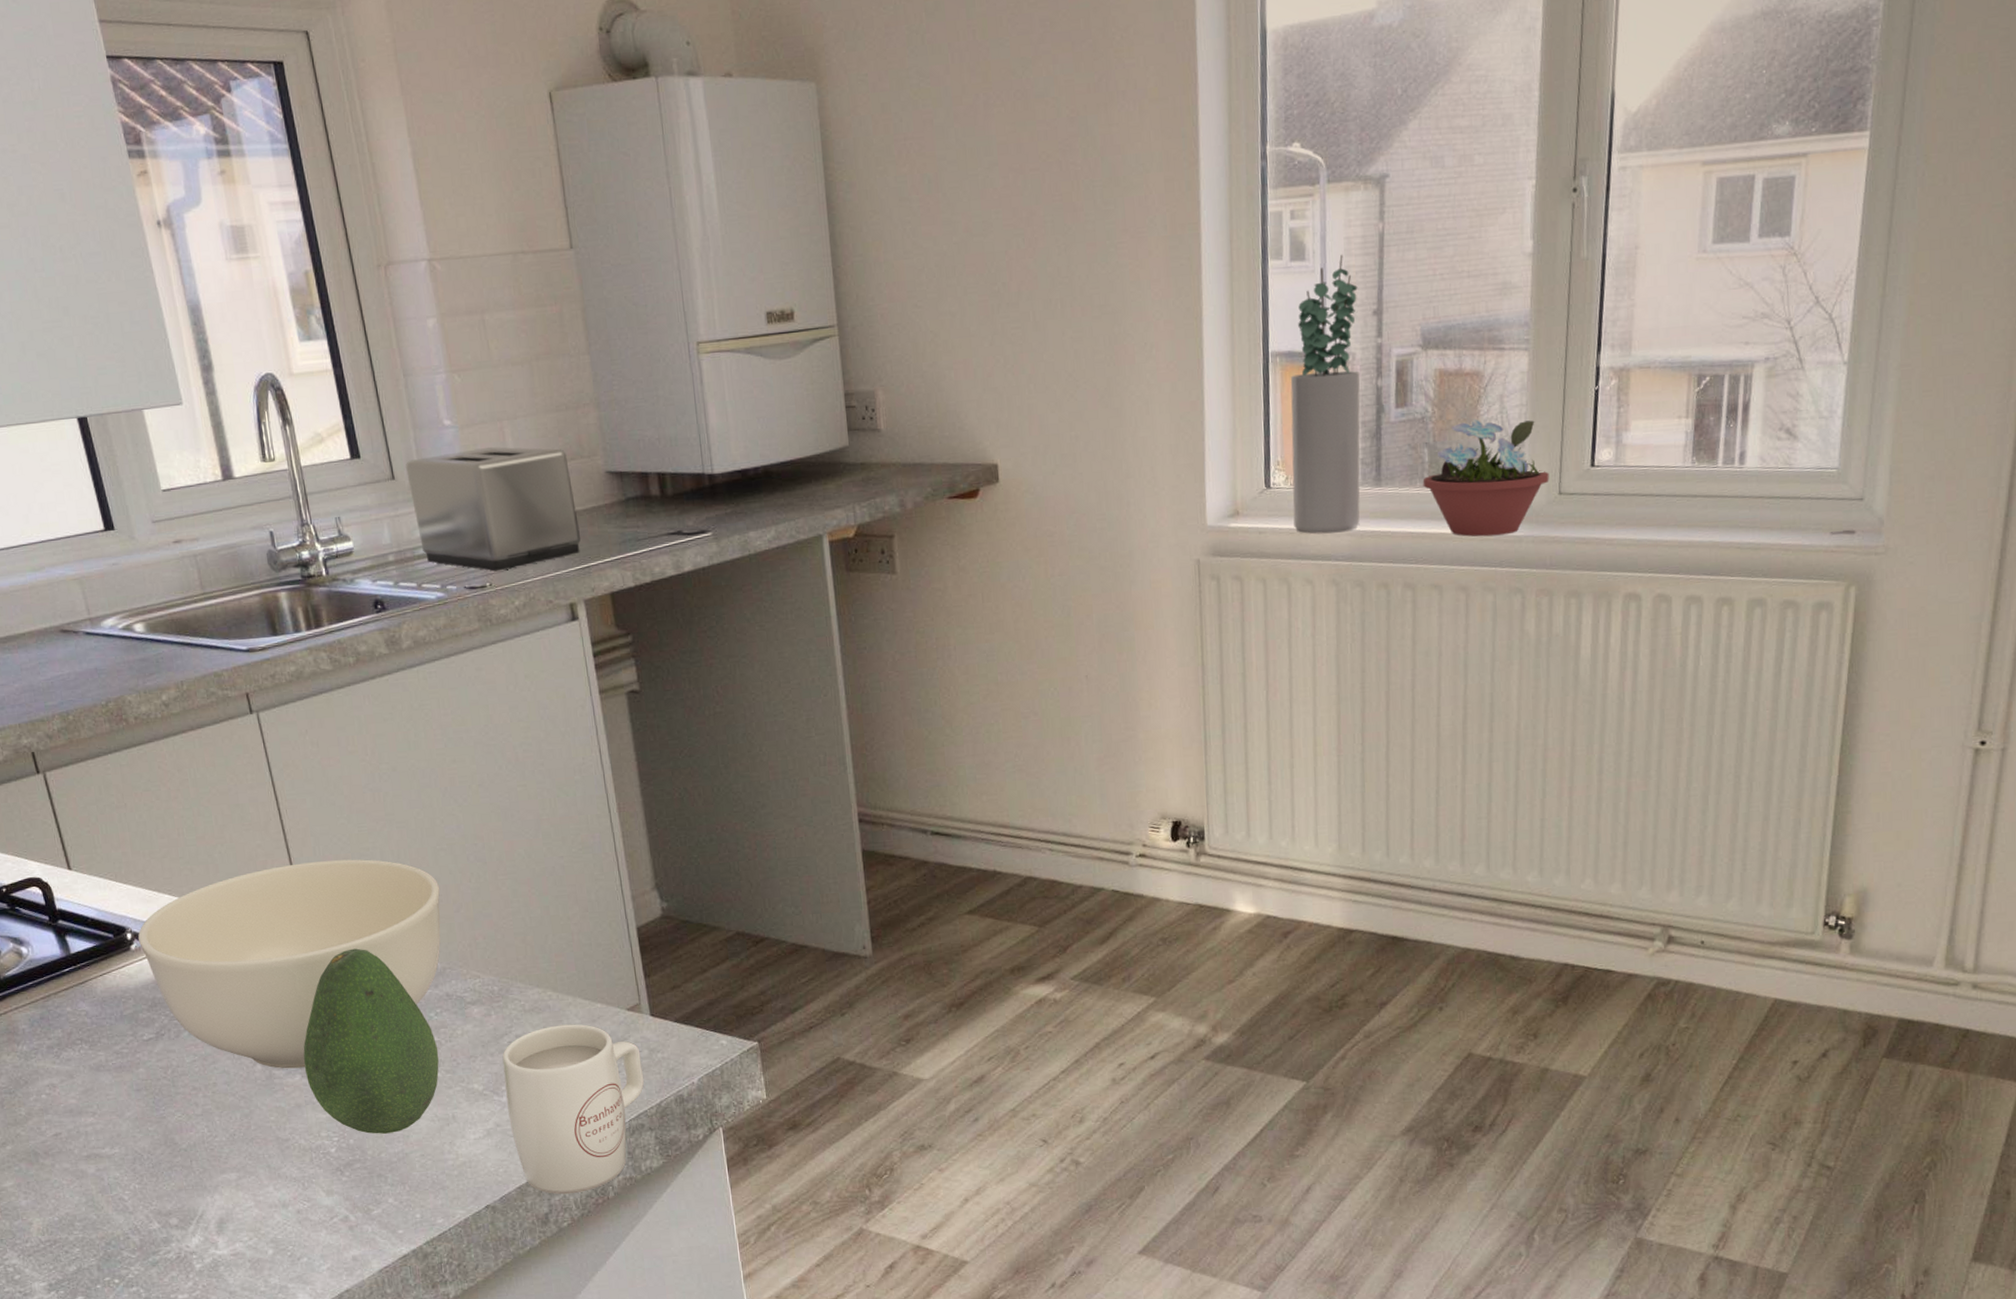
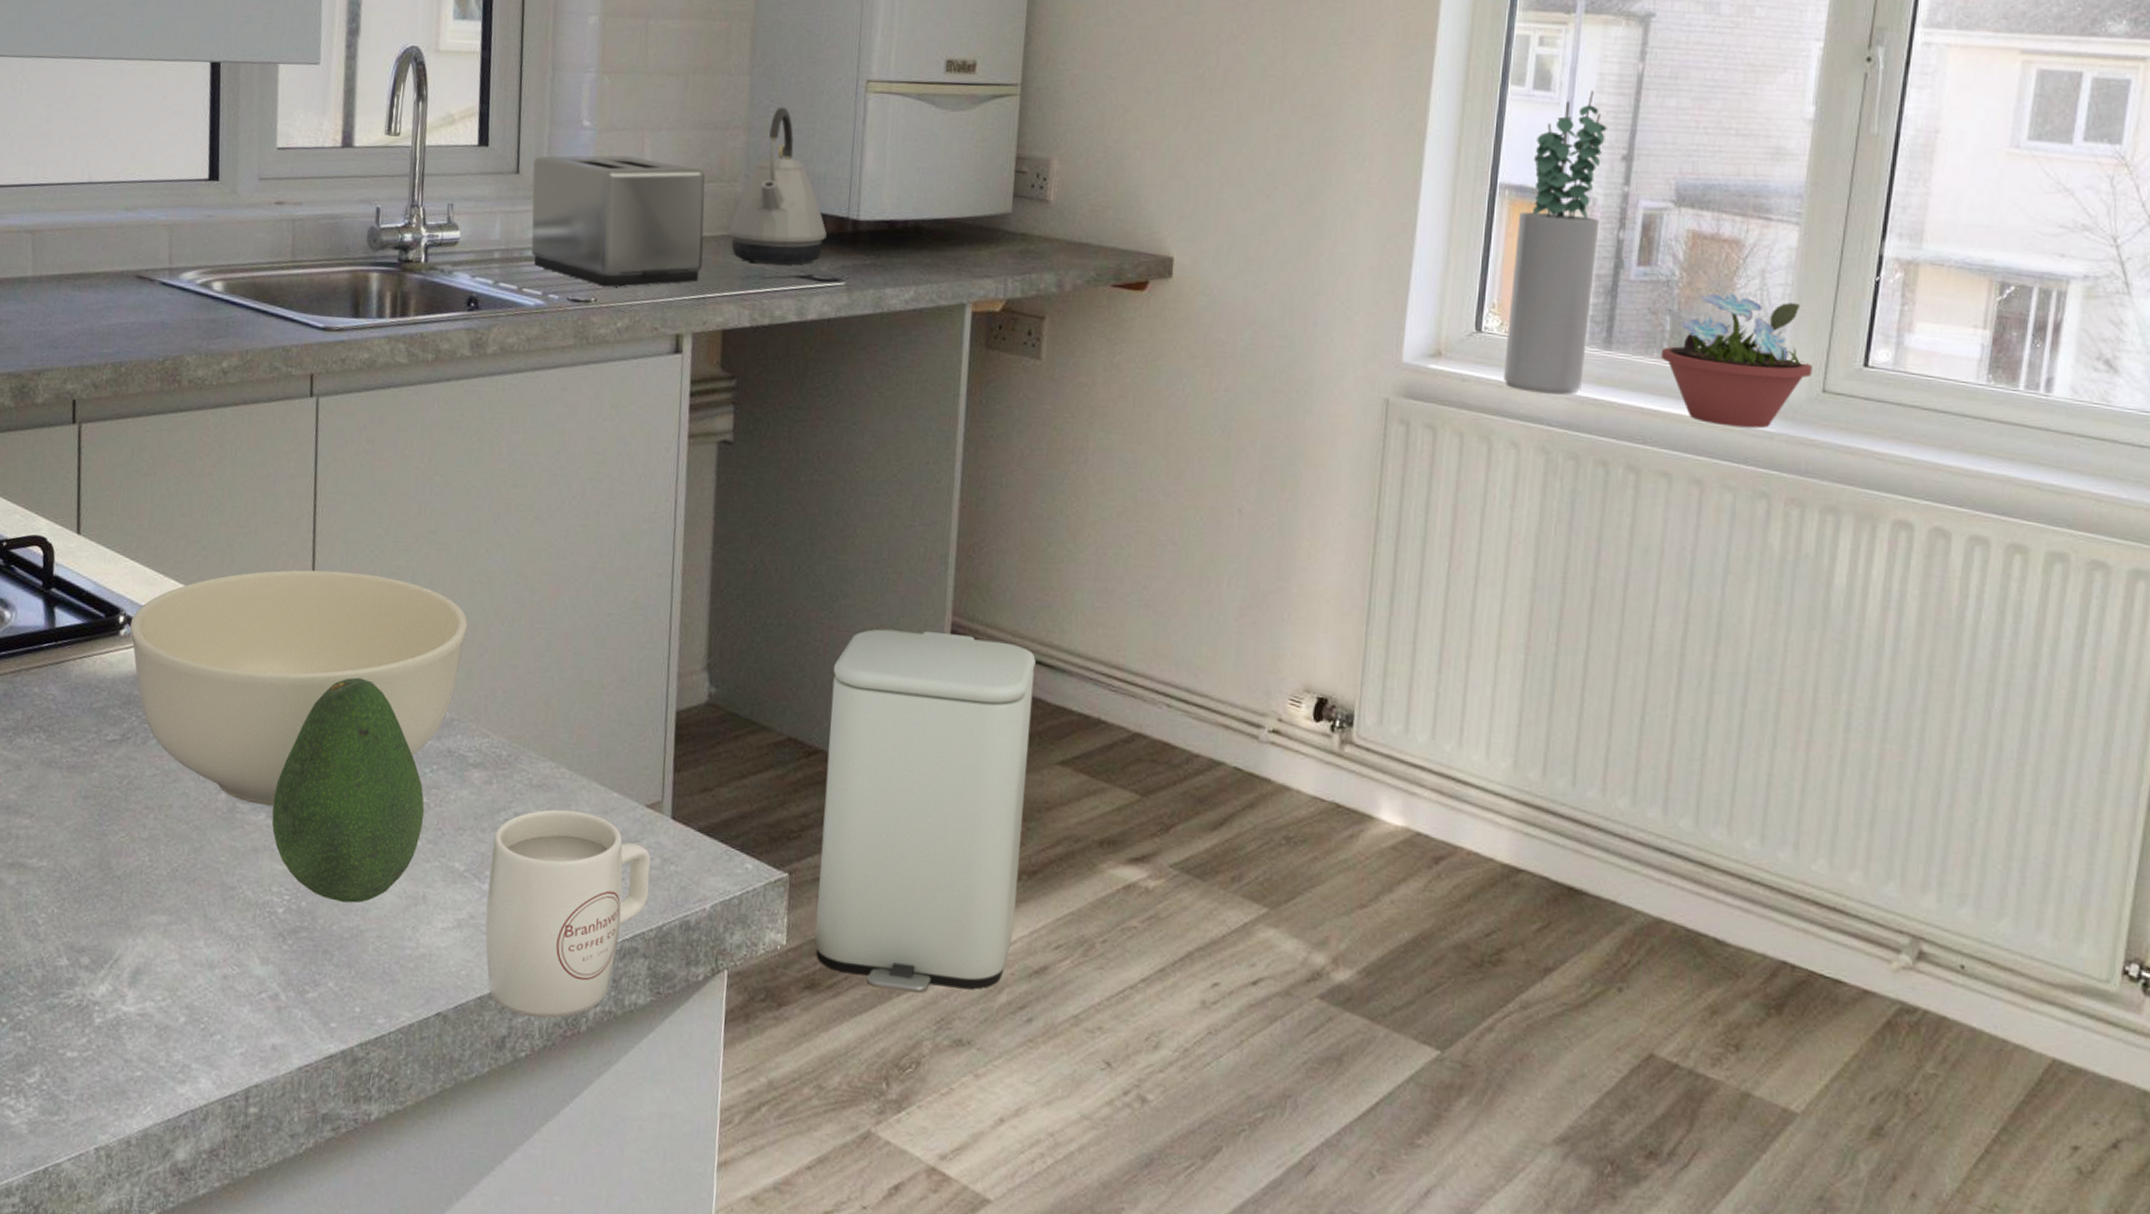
kettle: none [597,379,687,528] -> present [728,107,827,266]
pedal bin: none [763,821,952,1118] -> present [814,629,1036,993]

